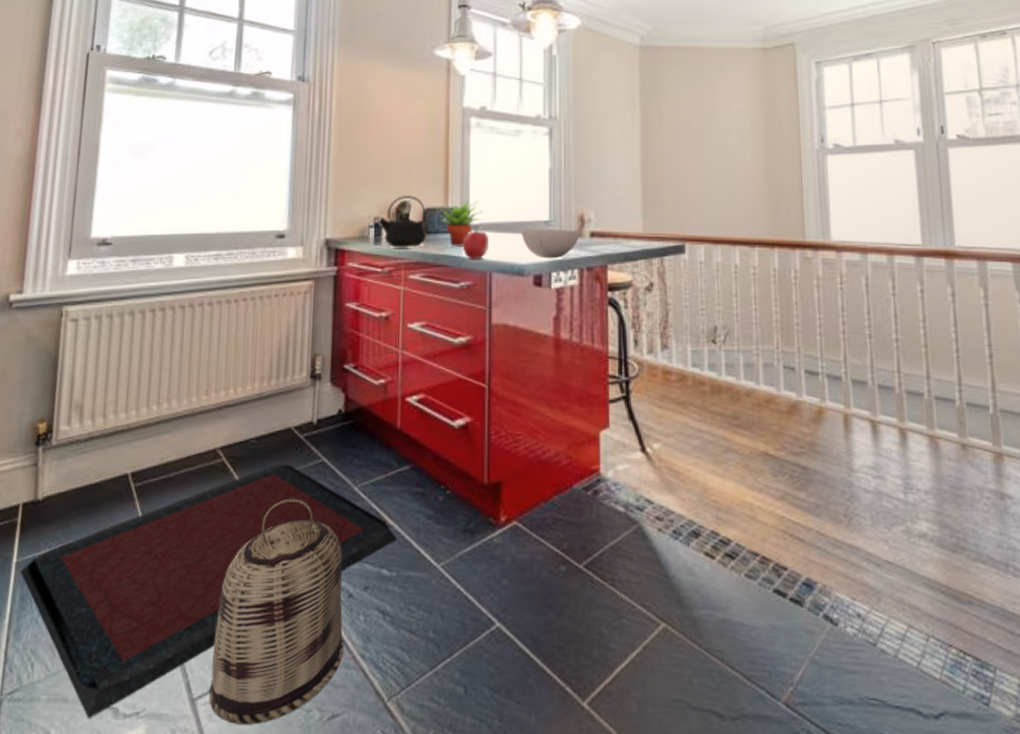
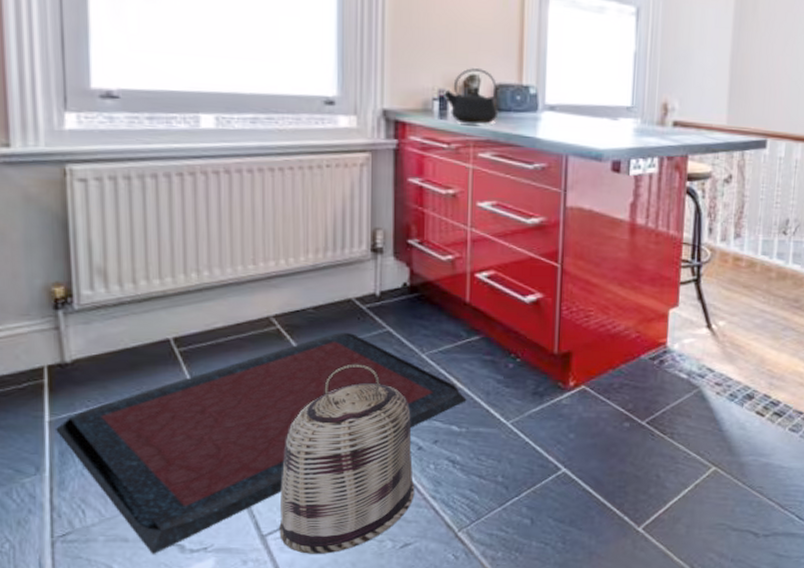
succulent plant: present [434,201,482,247] -> none [507,79,560,127]
fruit: present [462,228,490,260] -> none [537,109,567,142]
bowl: present [521,228,580,259] -> none [601,113,663,146]

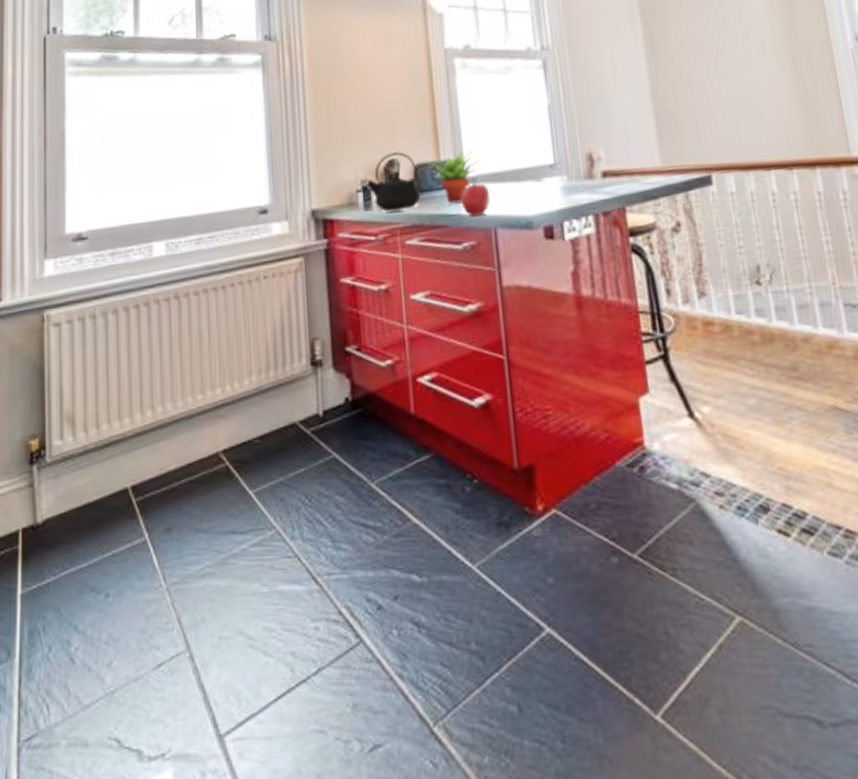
doormat: present [56,332,467,554] -> none [27,463,425,763]
basket: present [279,364,415,554] -> none [236,501,379,762]
succulent plant: none [507,79,560,127] -> present [426,151,479,204]
fruit: none [537,109,567,142] -> present [460,181,491,217]

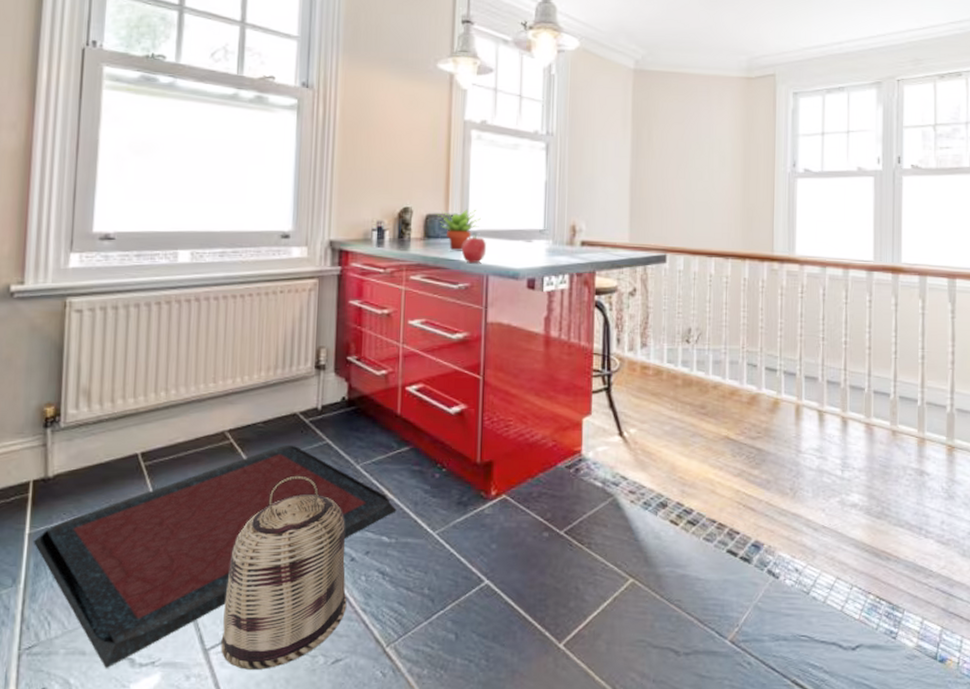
doormat: none [27,463,425,763] -> present [34,445,397,668]
basket: none [236,501,379,762] -> present [221,475,347,670]
kettle: present [366,152,420,211] -> none [381,202,428,250]

